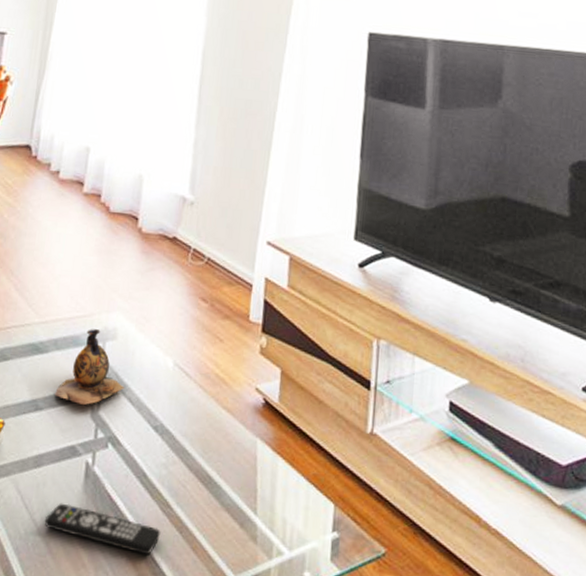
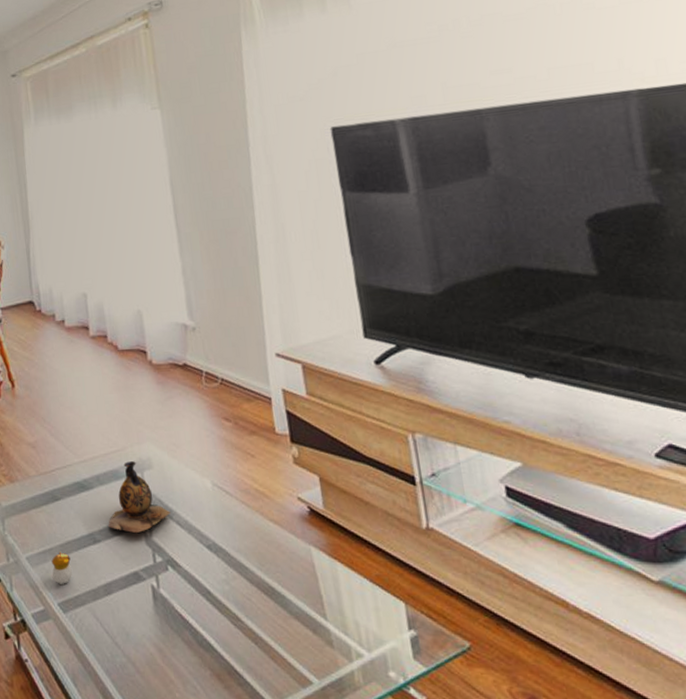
remote control: present [44,503,161,555] -> none [126,625,237,668]

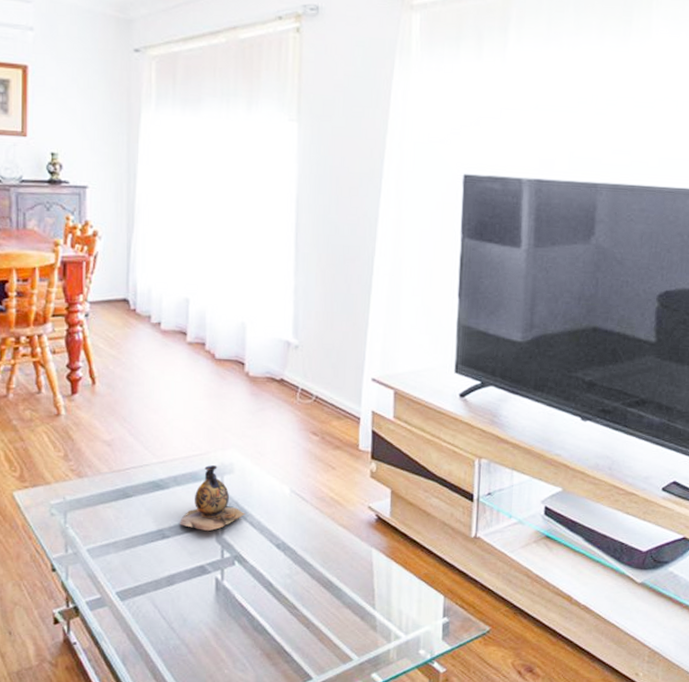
candle: present [51,552,72,584] -> none [113,545,135,575]

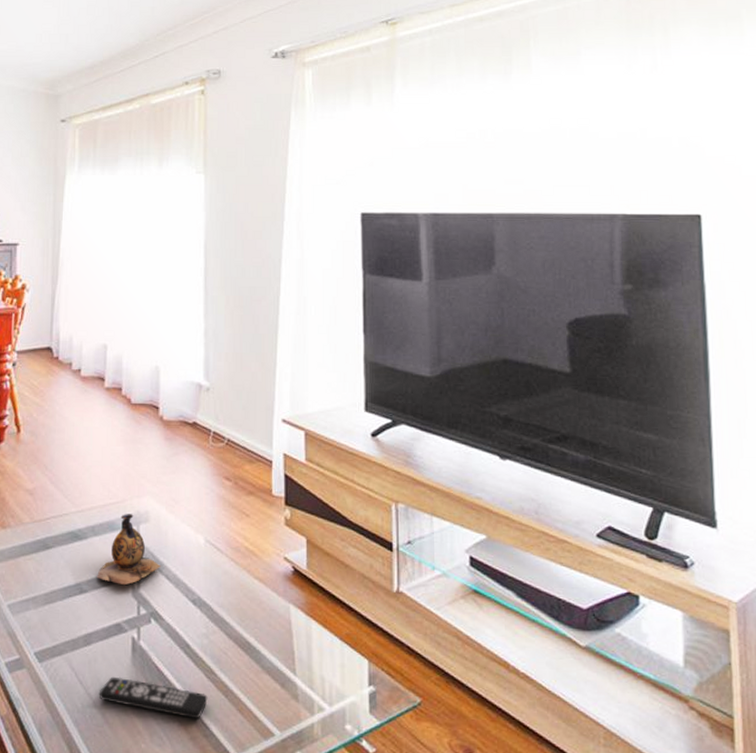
remote control: none [182,612,290,648] -> present [98,676,208,719]

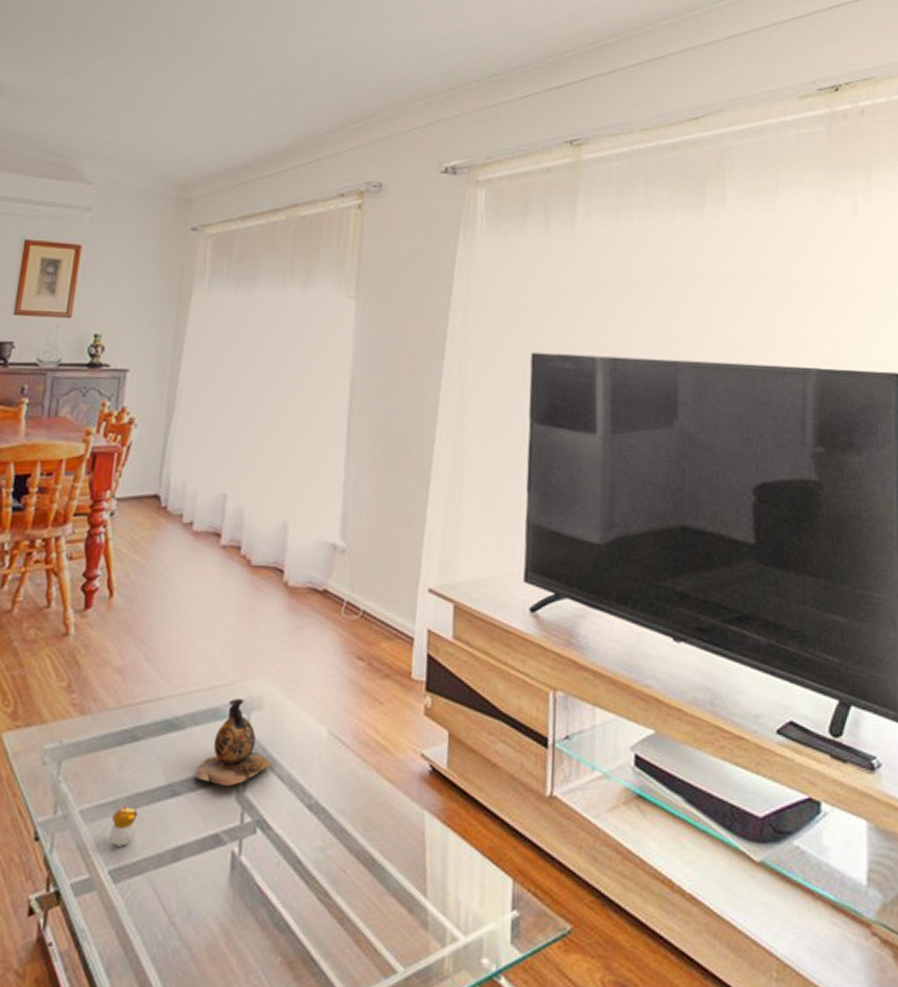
candle: none [32,601,54,633] -> present [109,806,138,847]
remote control: present [98,676,208,719] -> none [185,900,319,953]

